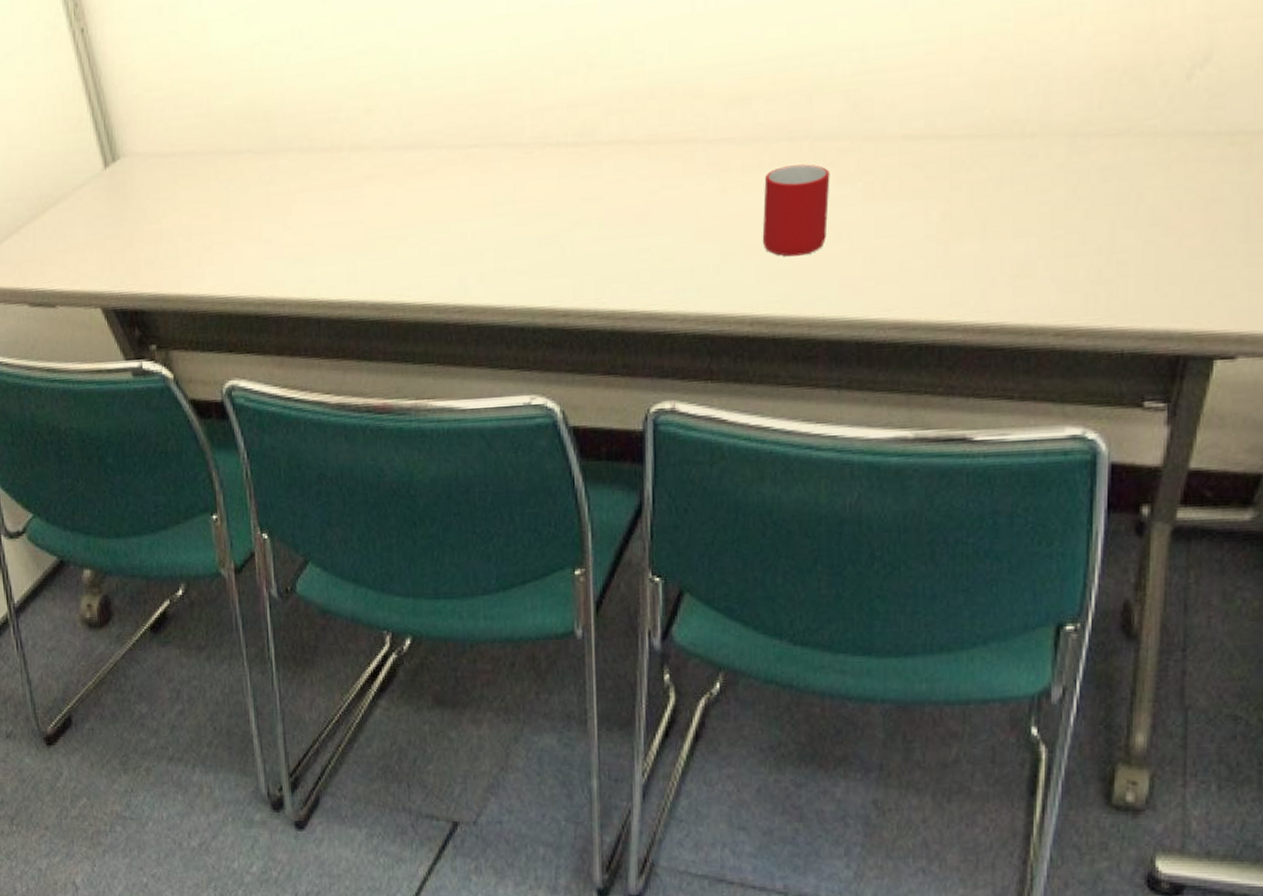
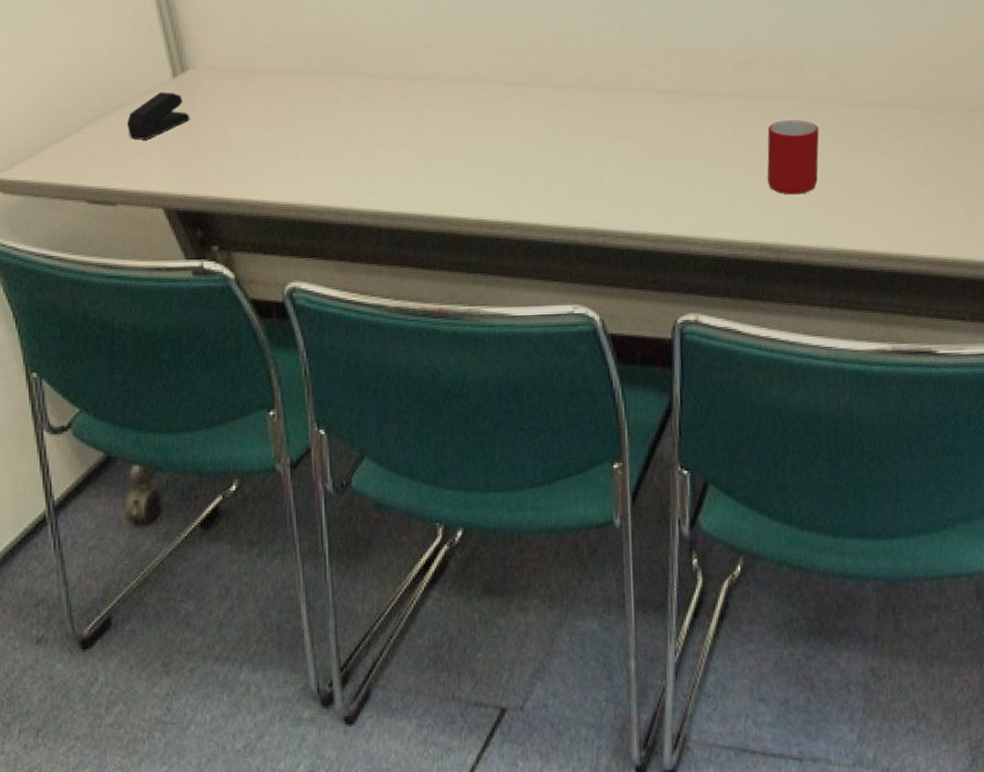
stapler: none [61,184,123,238] -> present [126,92,190,140]

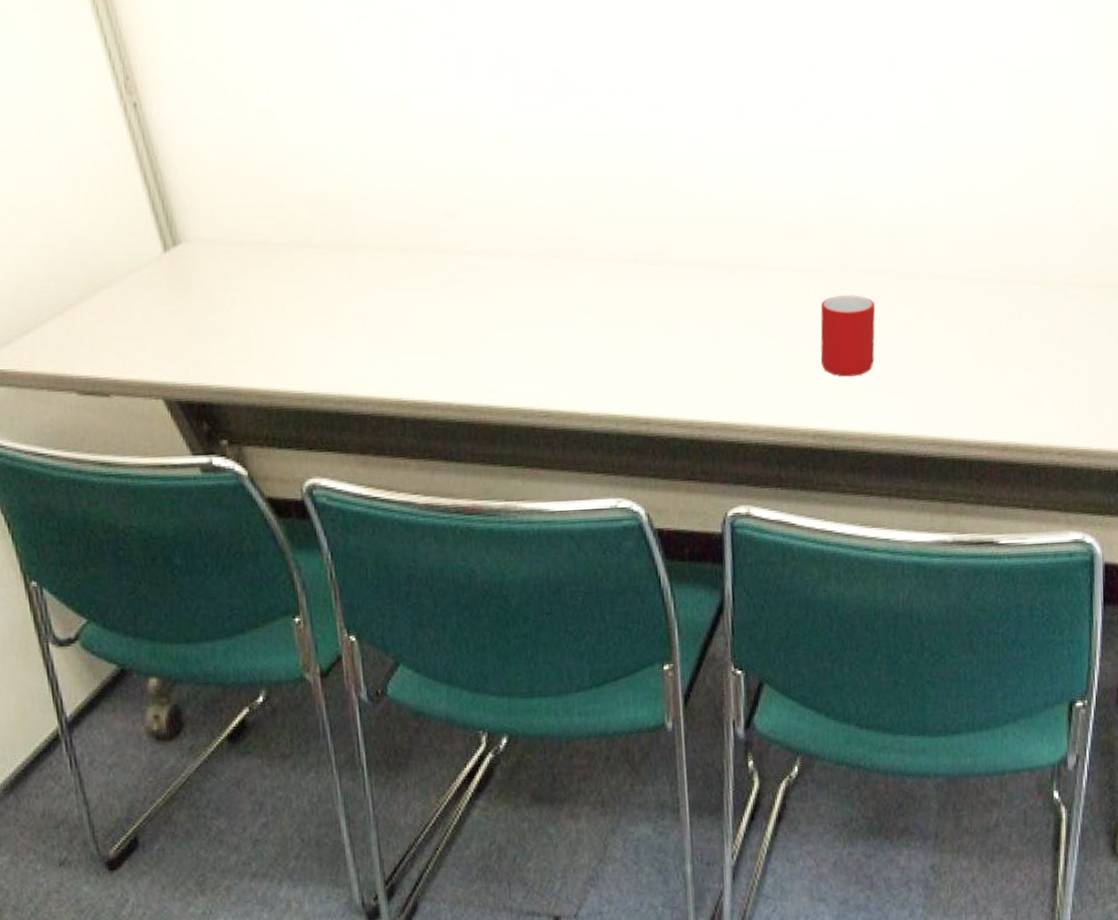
stapler: present [126,92,190,140] -> none [115,268,187,323]

